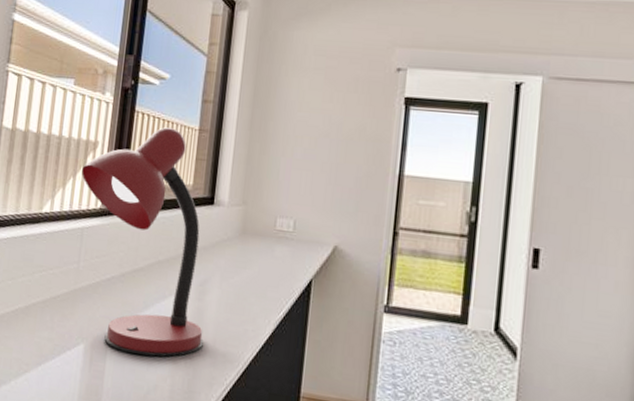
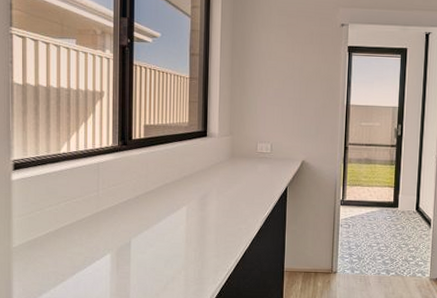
desk lamp: present [81,127,204,357] -> none [91,77,208,257]

